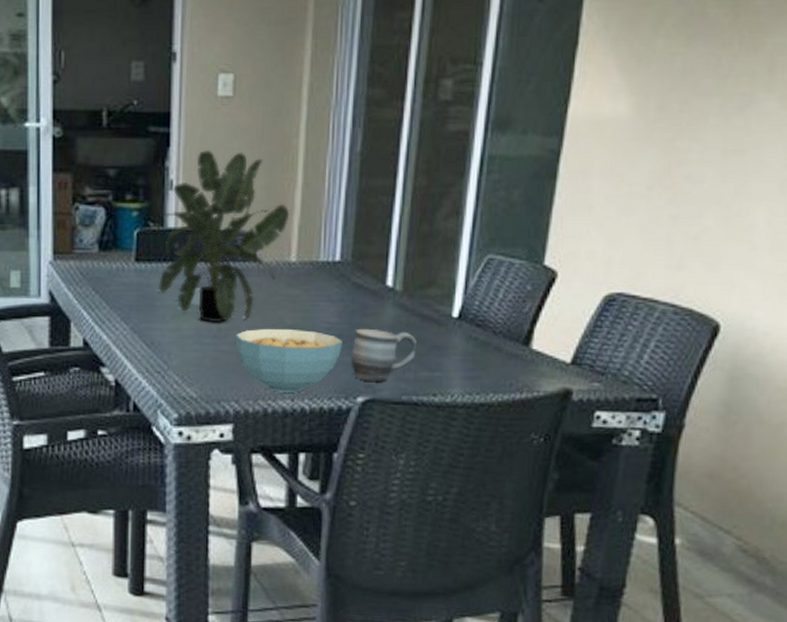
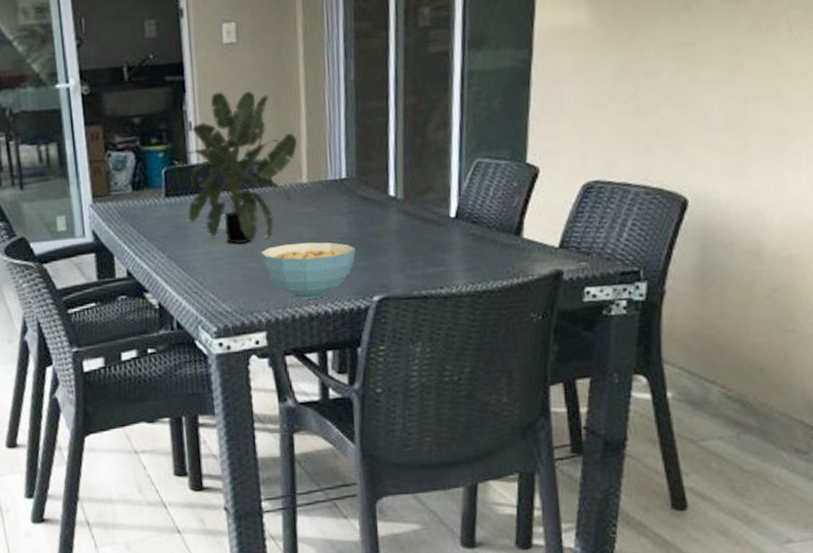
mug: present [351,328,416,382] -> none [364,234,421,282]

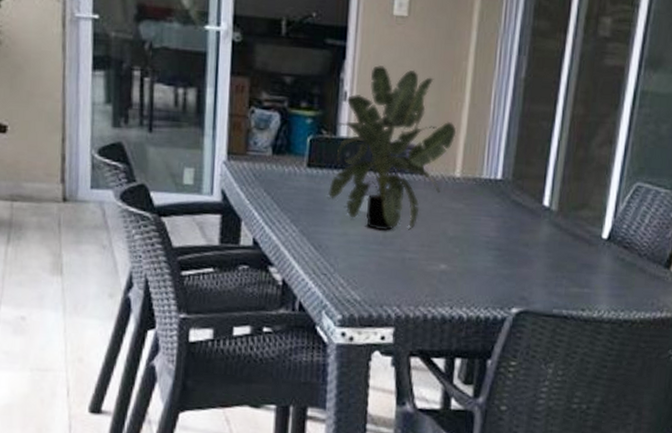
cereal bowl: present [260,242,356,299] -> none [399,238,501,301]

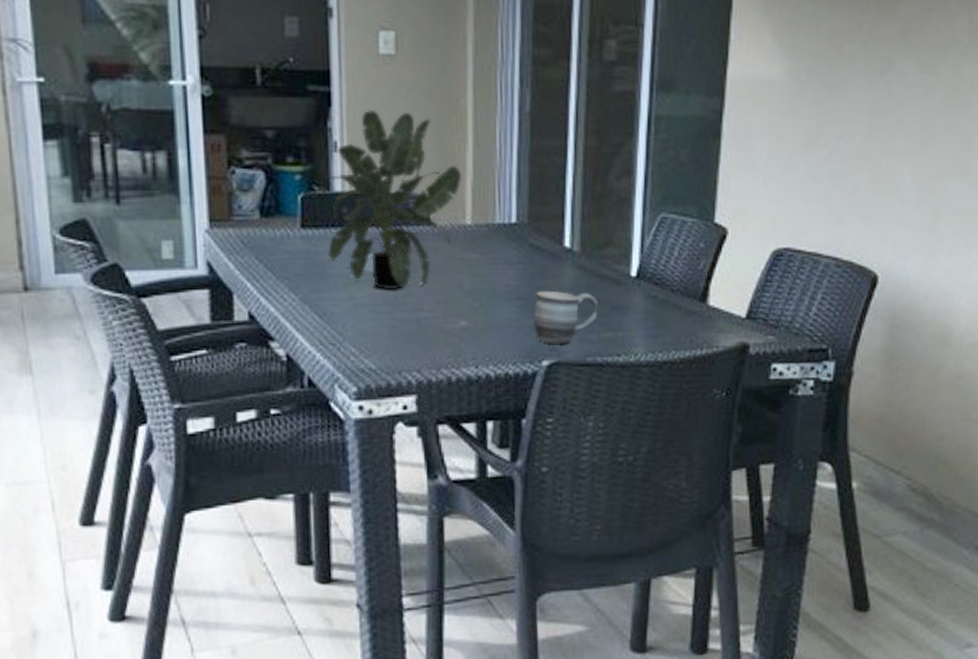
mug: none [507,243,569,295] -> present [534,290,598,344]

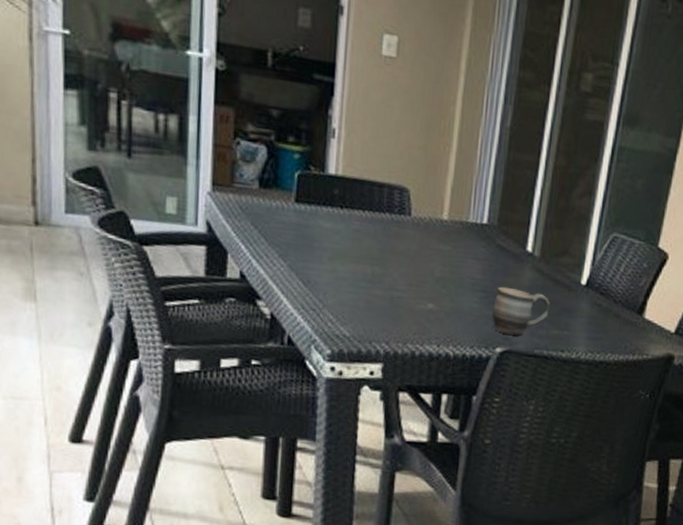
potted plant: present [328,110,462,290] -> none [317,104,445,269]

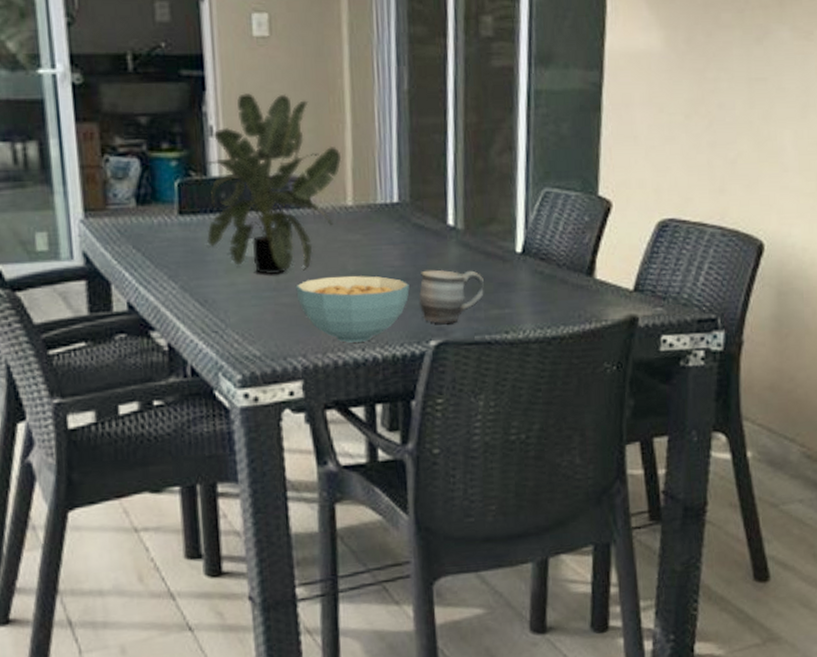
potted plant: none [317,104,445,269] -> present [205,93,342,275]
cereal bowl: none [388,278,486,339] -> present [296,276,410,343]

